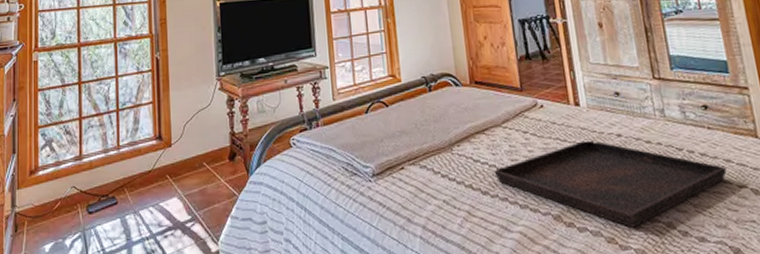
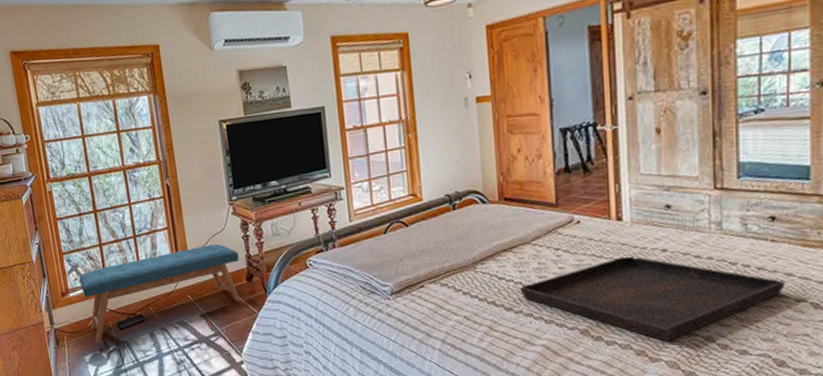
bench: none [52,120,223,229] -> present [79,244,241,343]

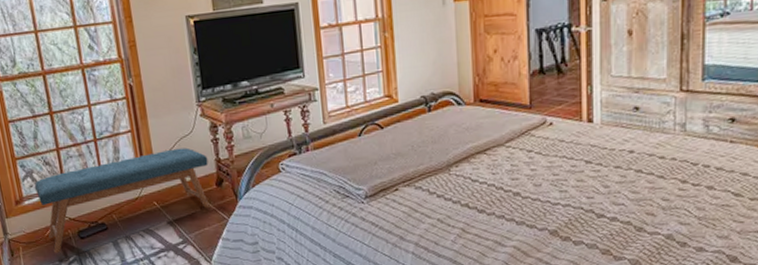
serving tray: present [519,256,785,341] -> none [492,157,741,240]

